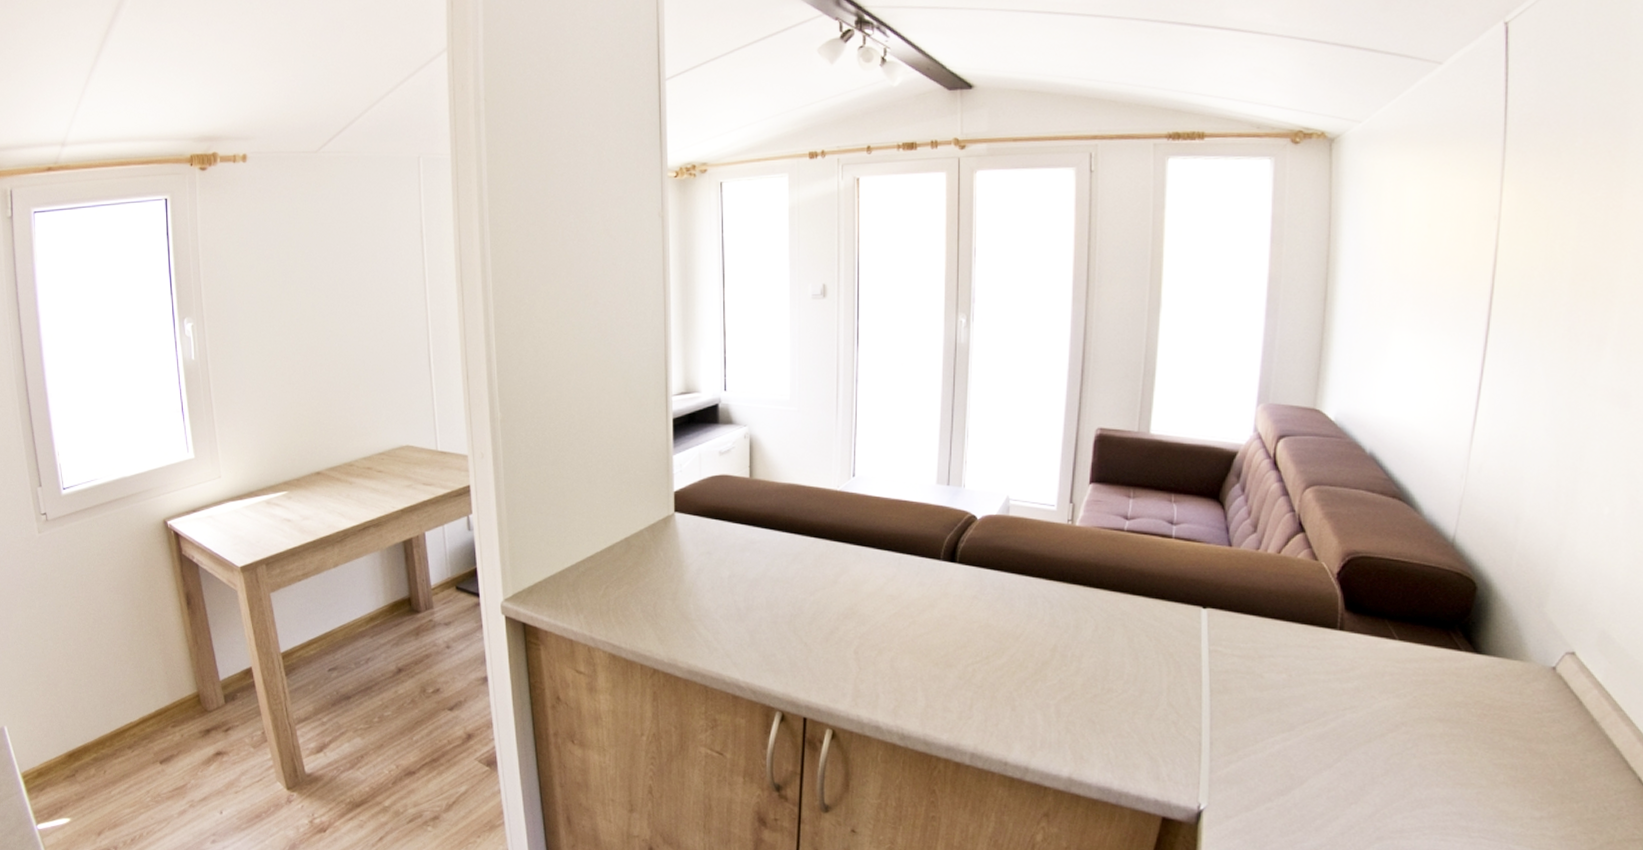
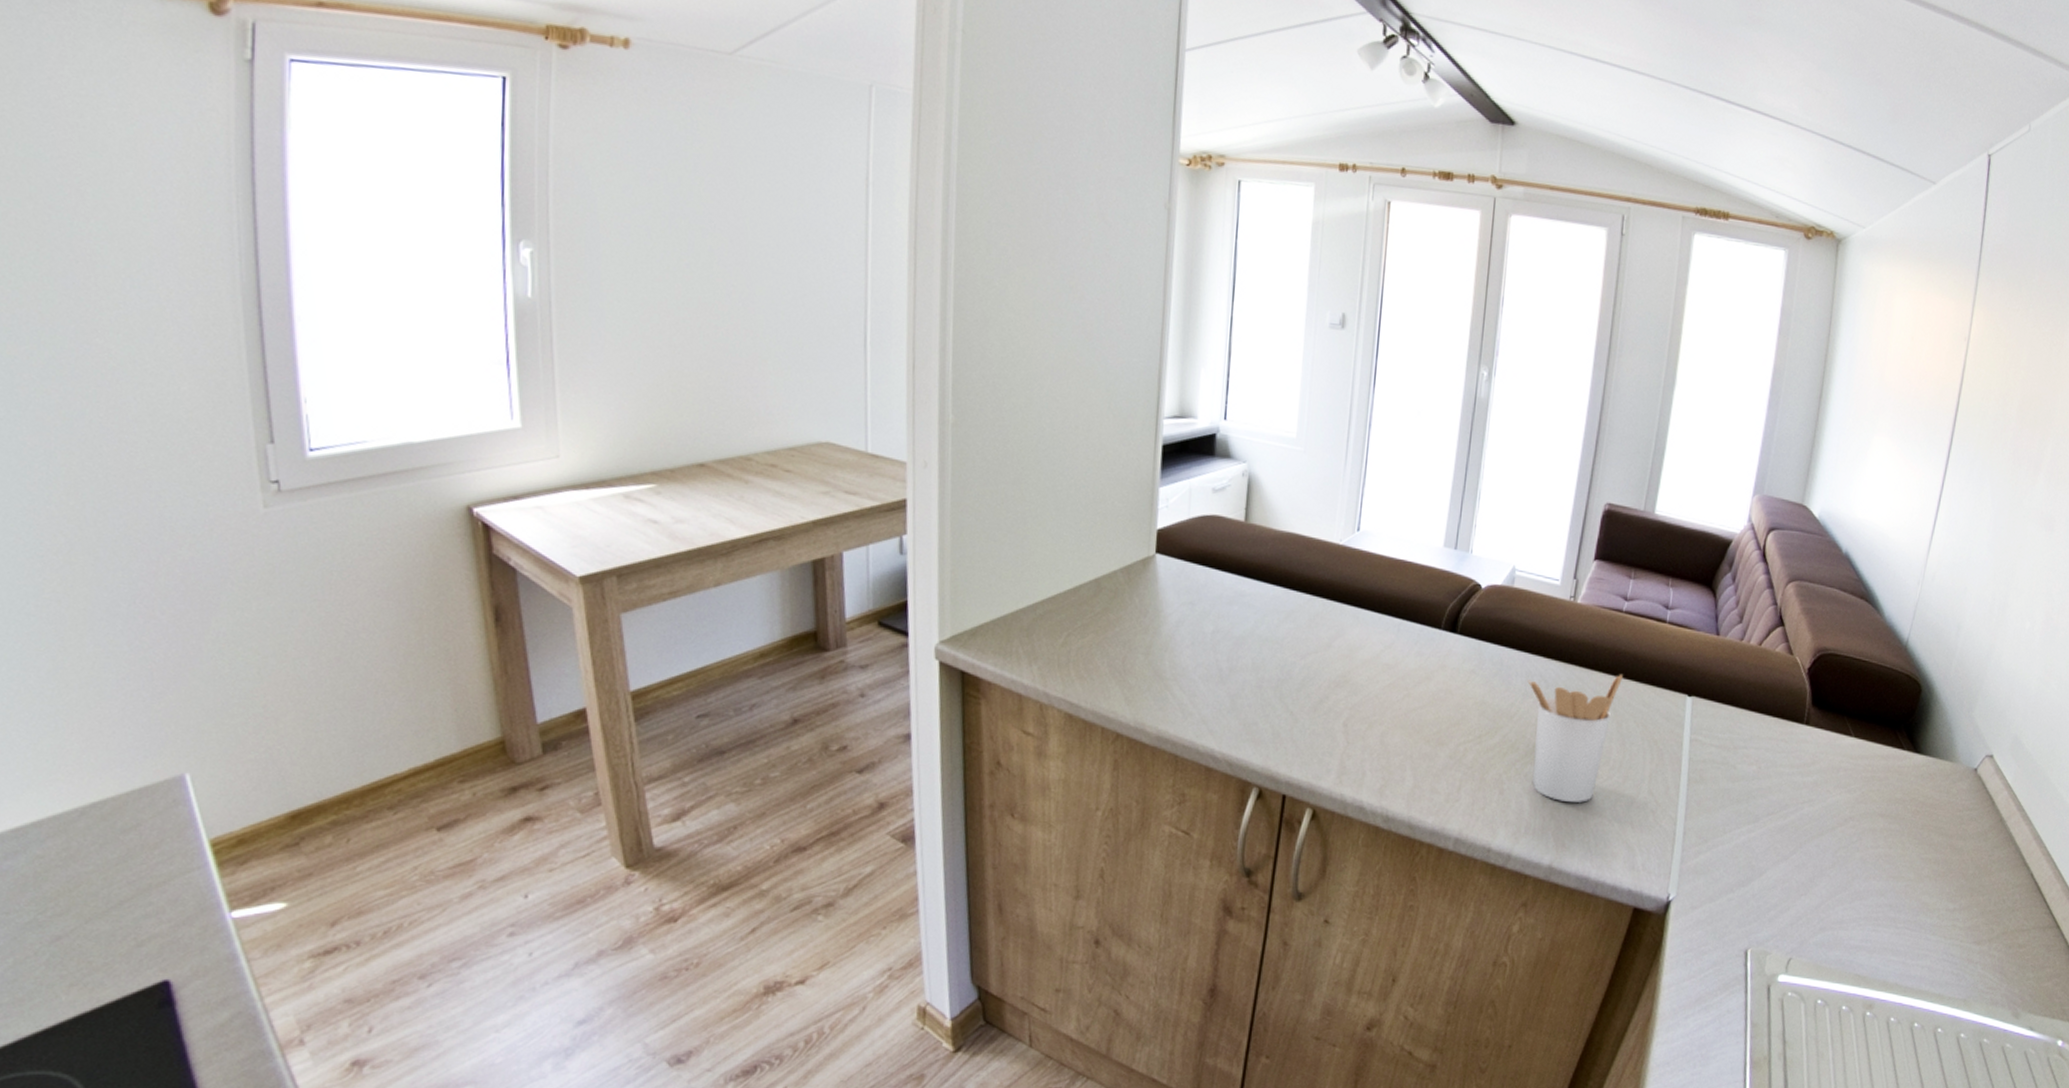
utensil holder: none [1031,590,1131,716] -> present [1527,673,1624,803]

